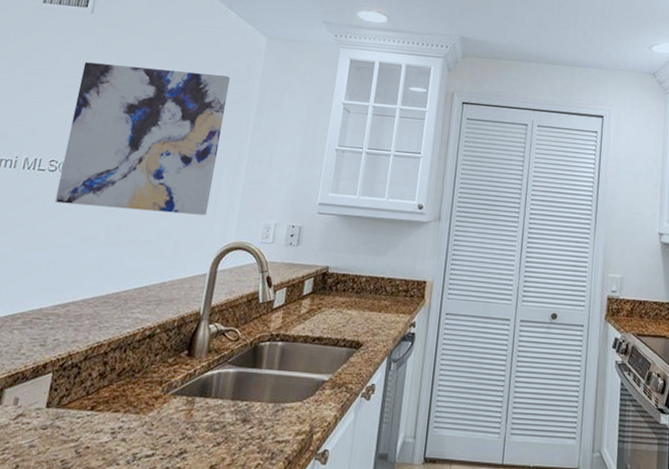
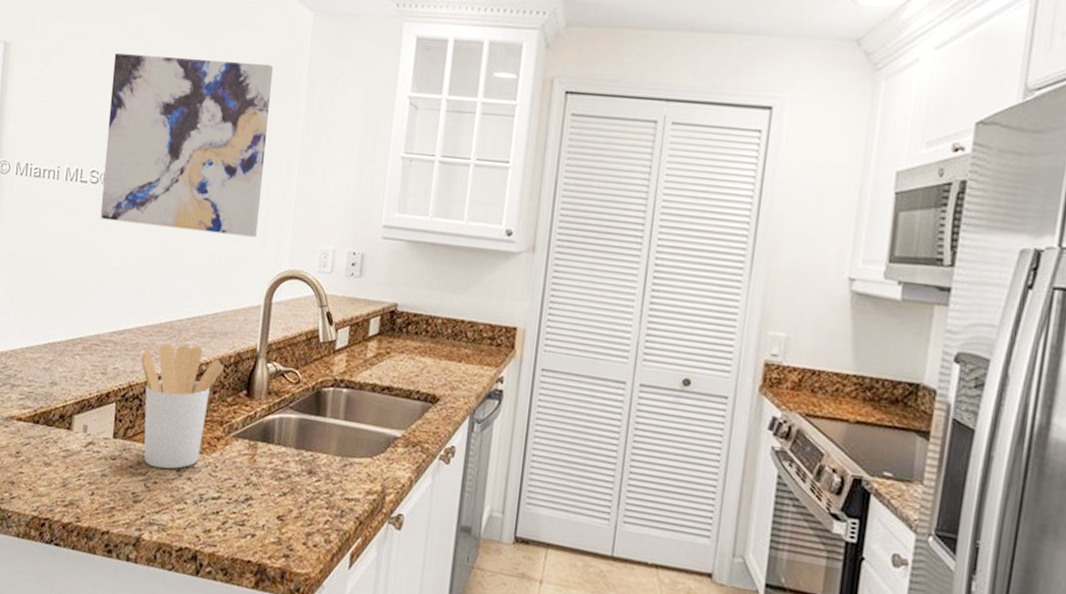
utensil holder: none [77,312,168,433] -> present [141,343,224,469]

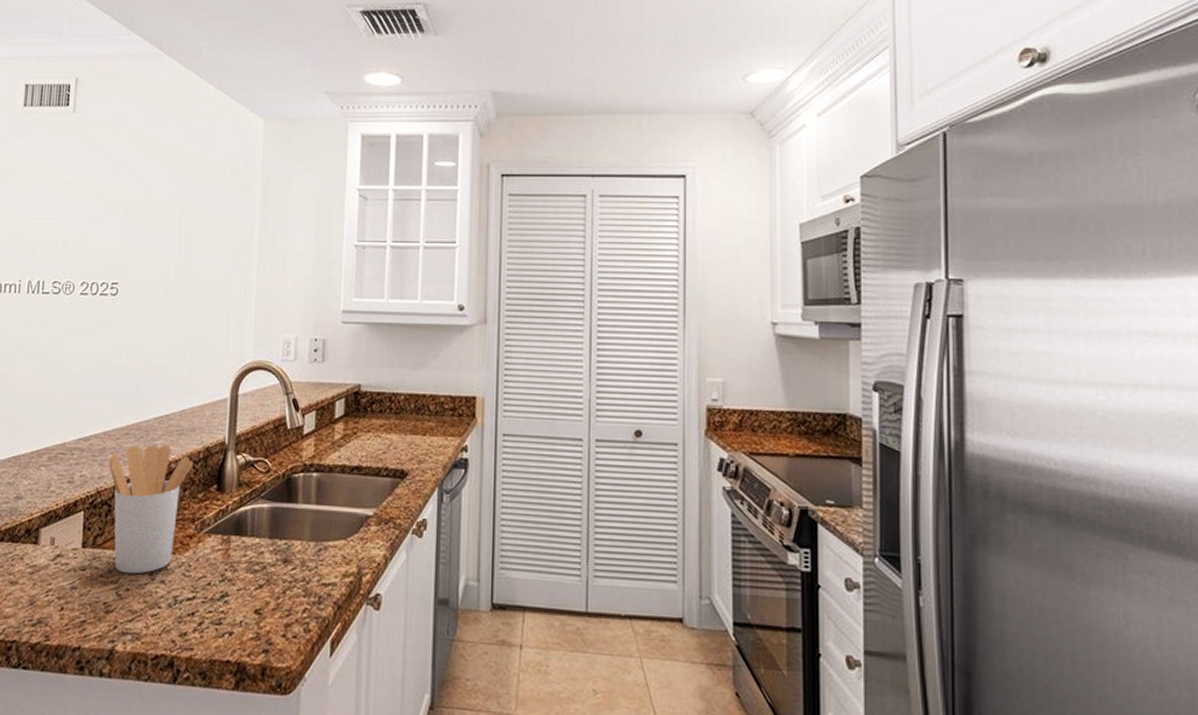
wall art: present [100,53,274,238] -> none [63,168,229,333]

